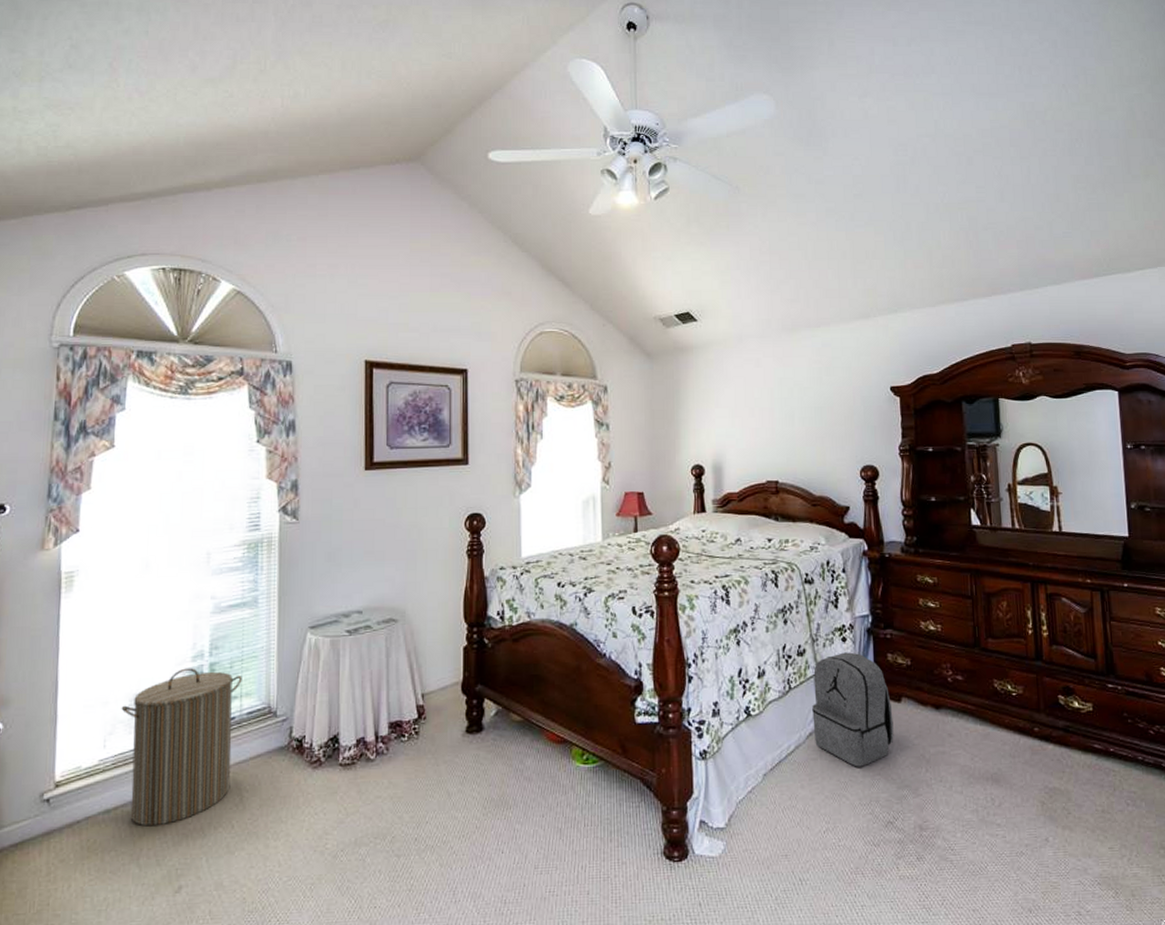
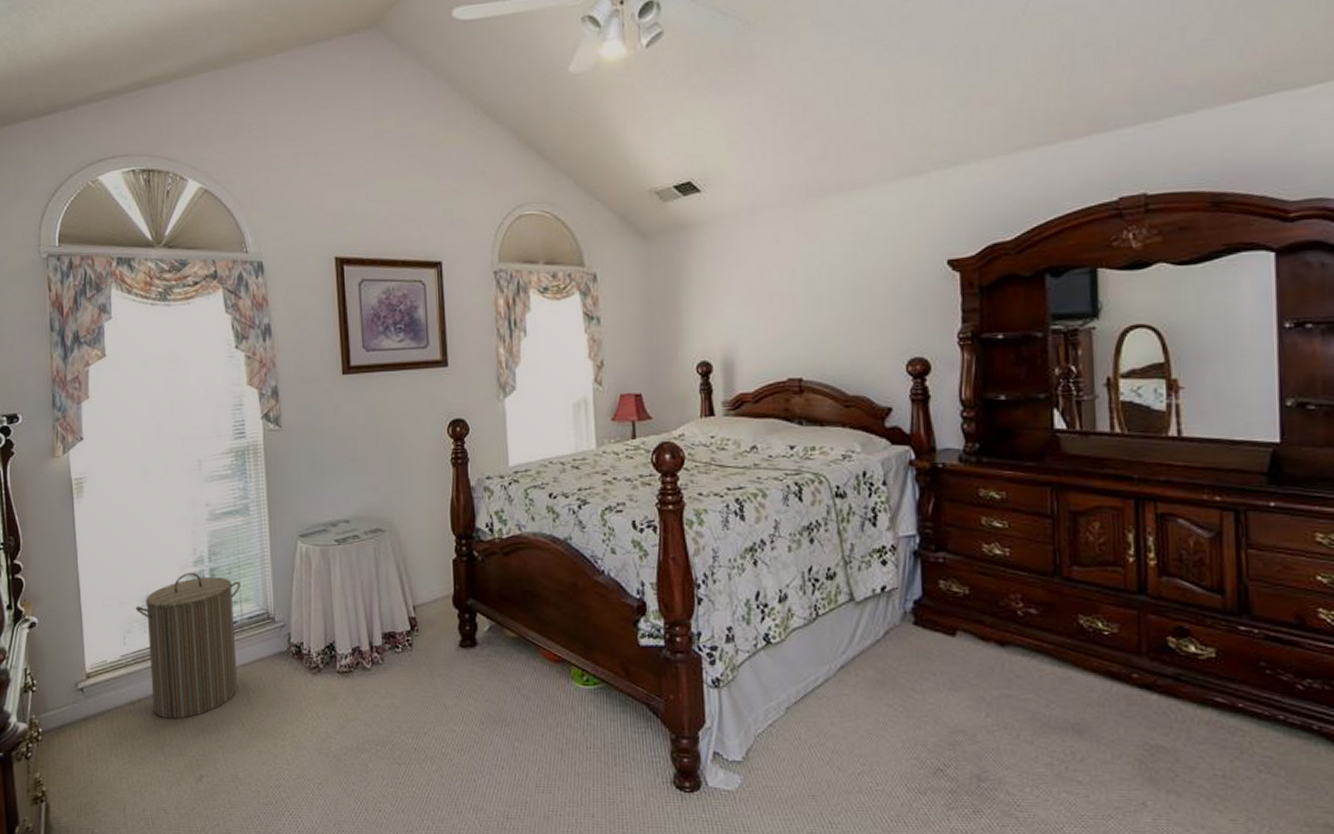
backpack: present [812,652,894,767] -> none [844,577,946,706]

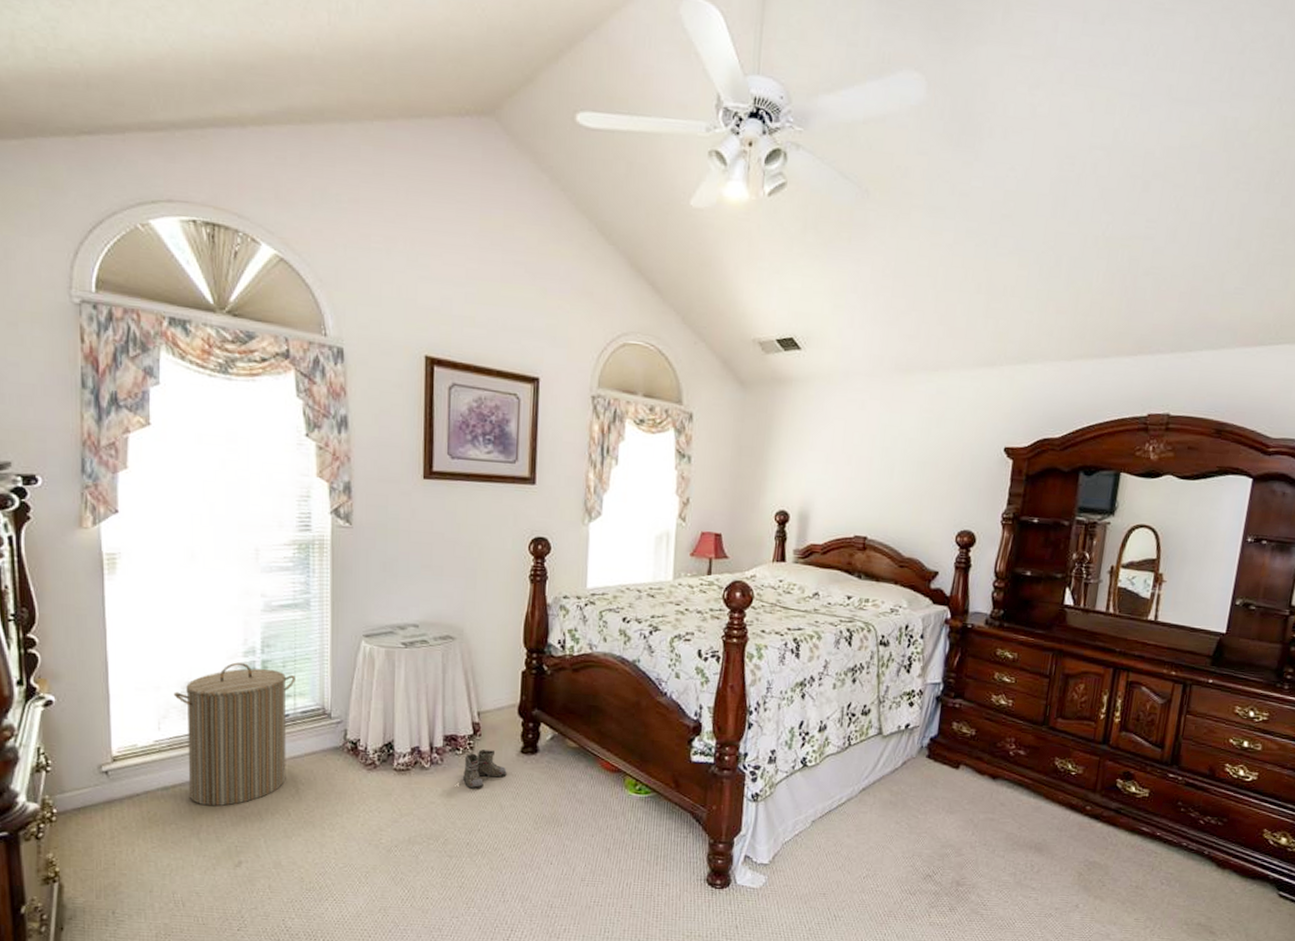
boots: none [402,646,448,689] -> present [460,749,507,789]

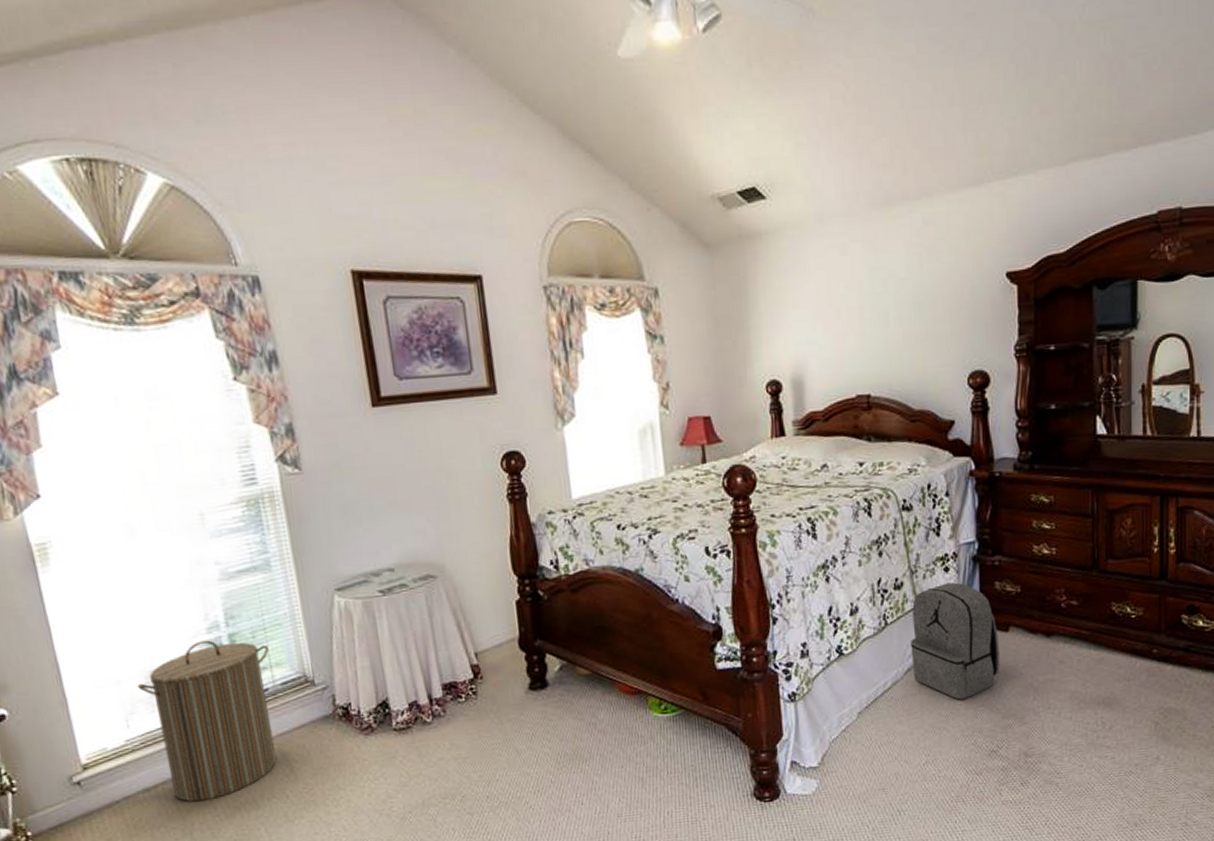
boots: present [460,749,507,789] -> none [468,692,518,737]
backpack: none [867,716,949,824] -> present [911,582,1000,700]

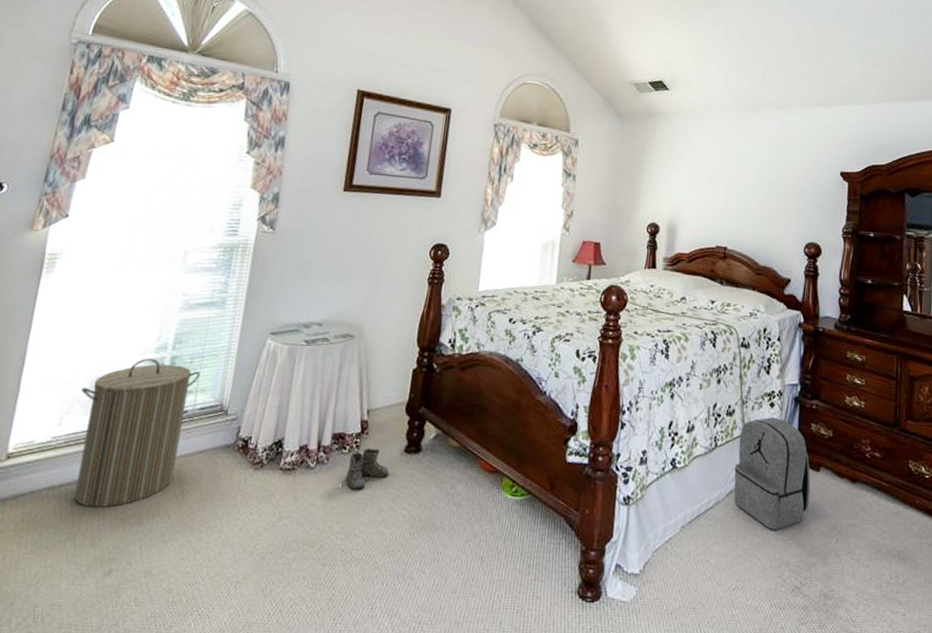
boots: none [468,692,518,737] -> present [343,448,390,490]

